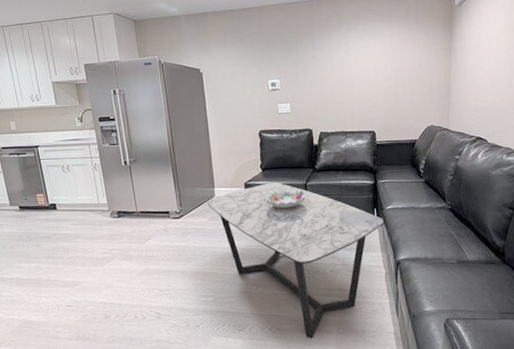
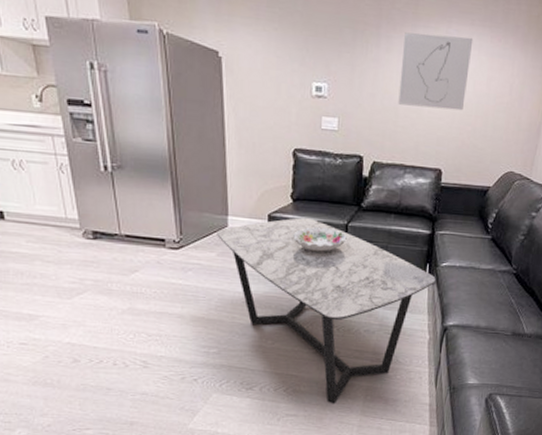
wall art: none [332,30,386,87] -> present [398,32,474,111]

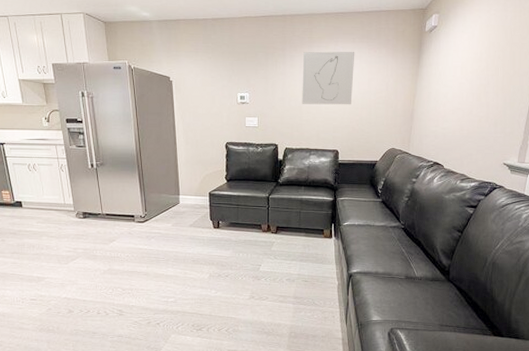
coffee table: present [217,218,436,404] -> none [172,194,340,341]
decorative bowl: present [293,227,347,252] -> none [228,200,269,219]

